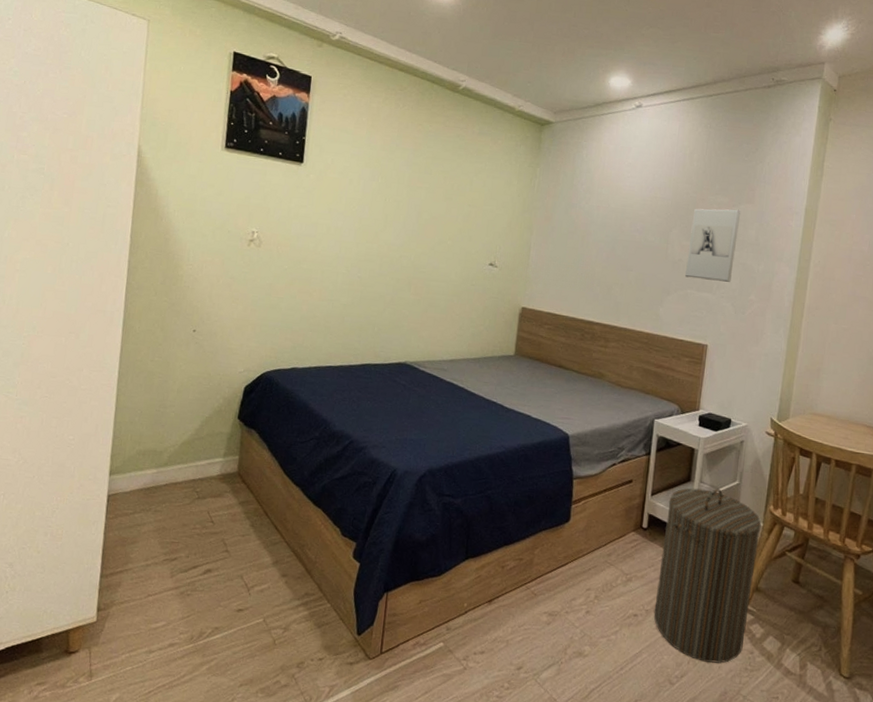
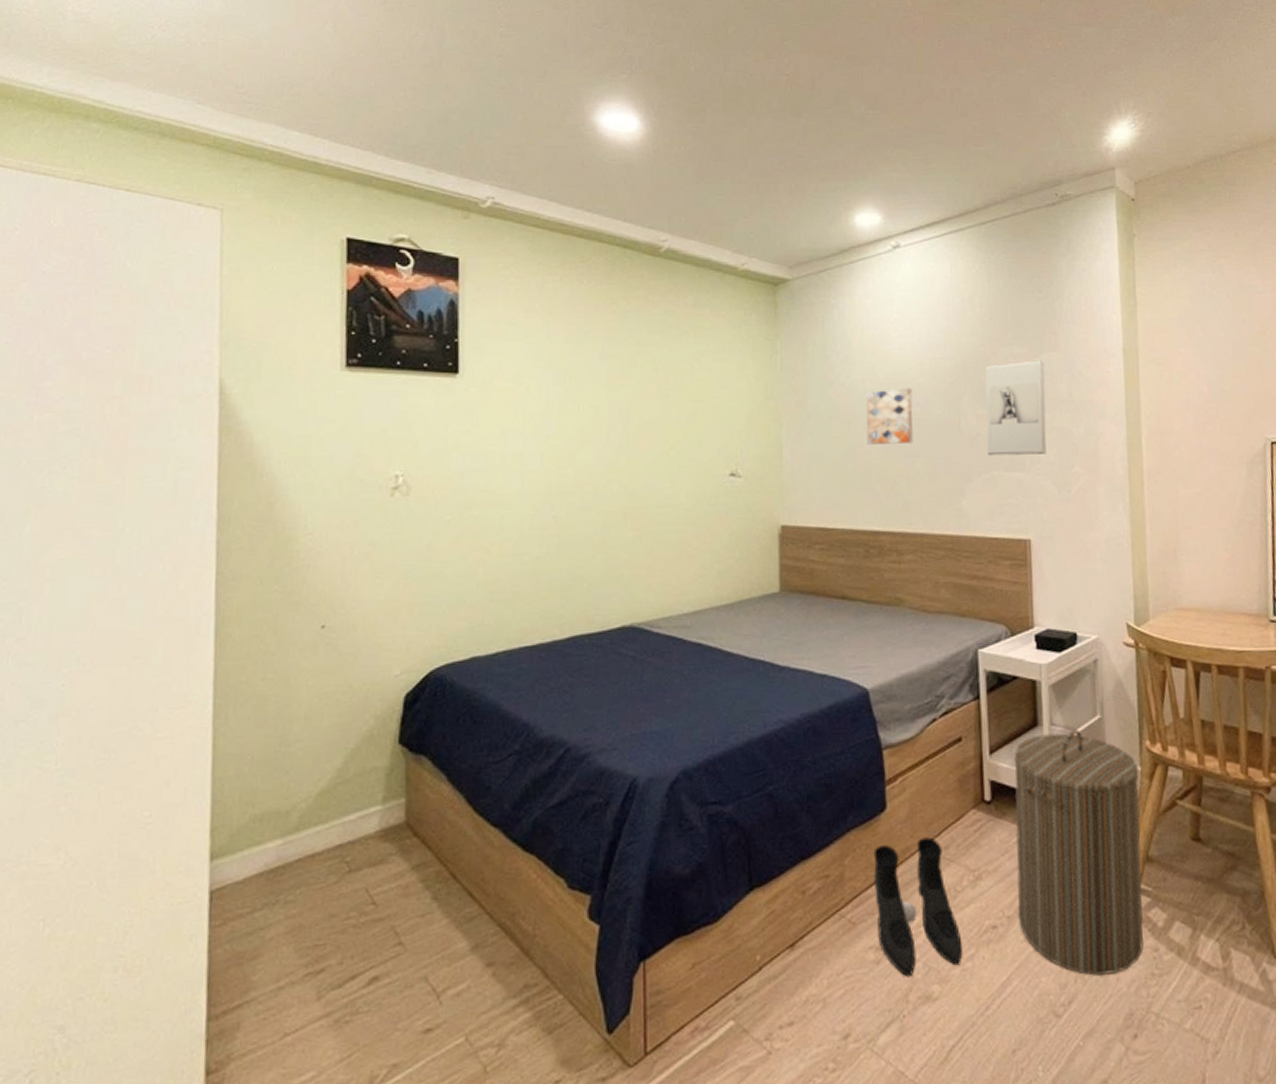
boots: none [551,545,611,638] -> present [873,837,963,977]
wall art: none [594,216,635,260] -> present [866,388,913,445]

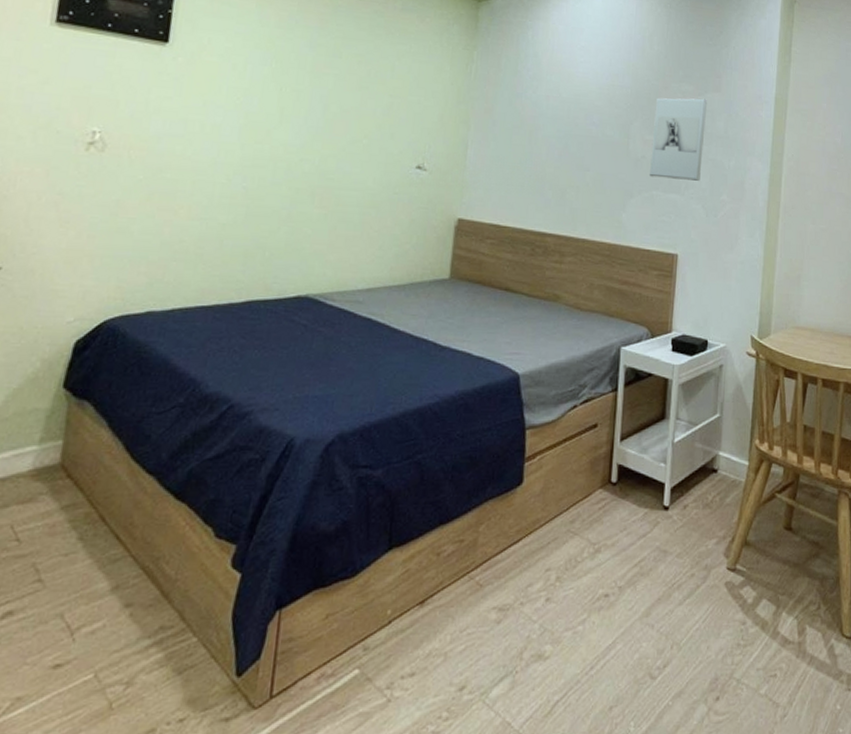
wall art: present [866,388,913,445] -> none [544,107,590,158]
boots: present [873,837,963,977] -> none [501,511,577,637]
laundry hamper: present [1013,729,1144,976] -> none [628,424,747,643]

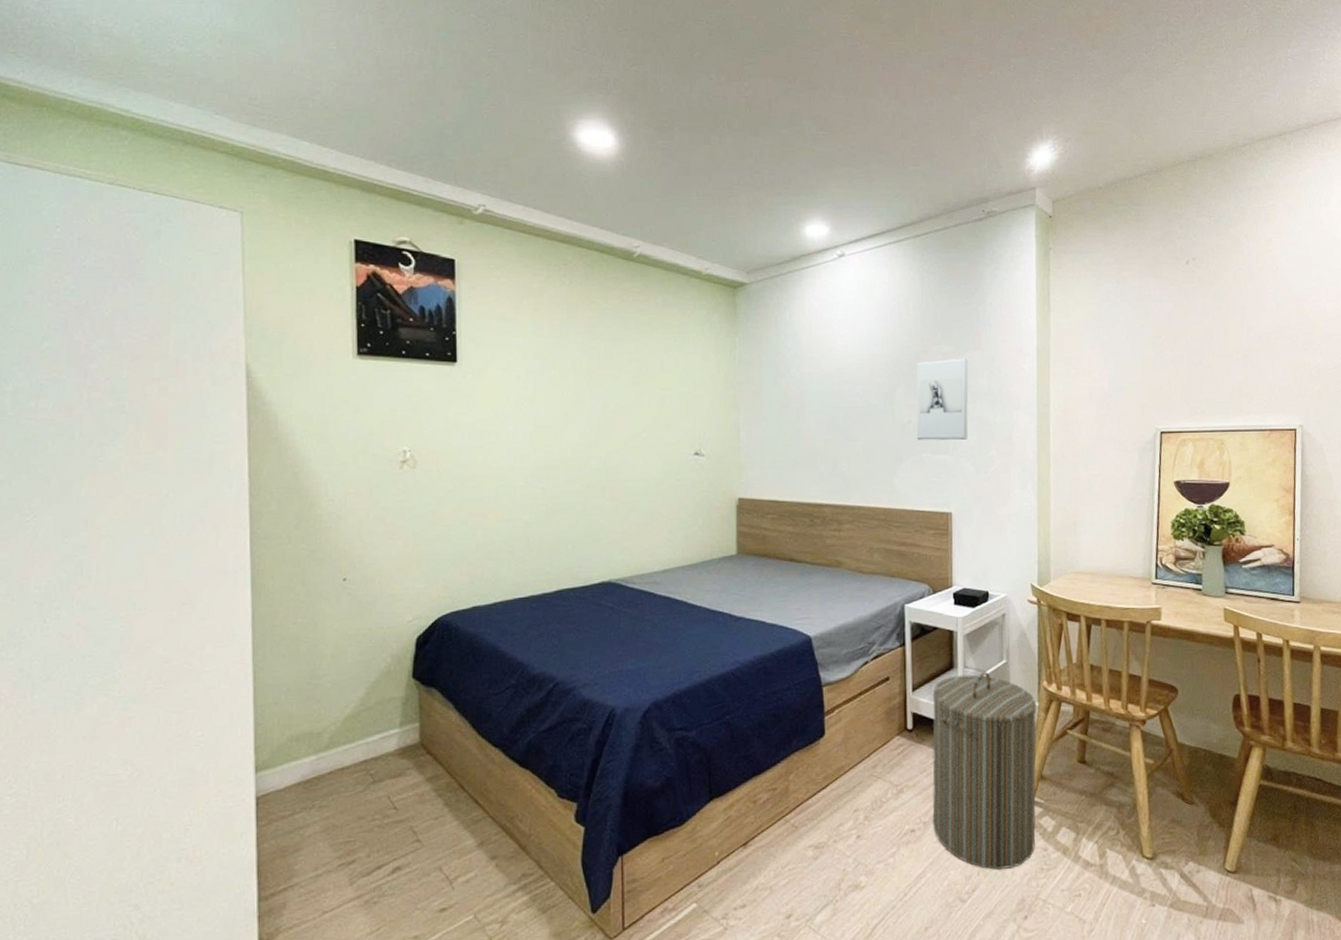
laundry hamper: none [628,424,747,643] -> present [932,671,1037,870]

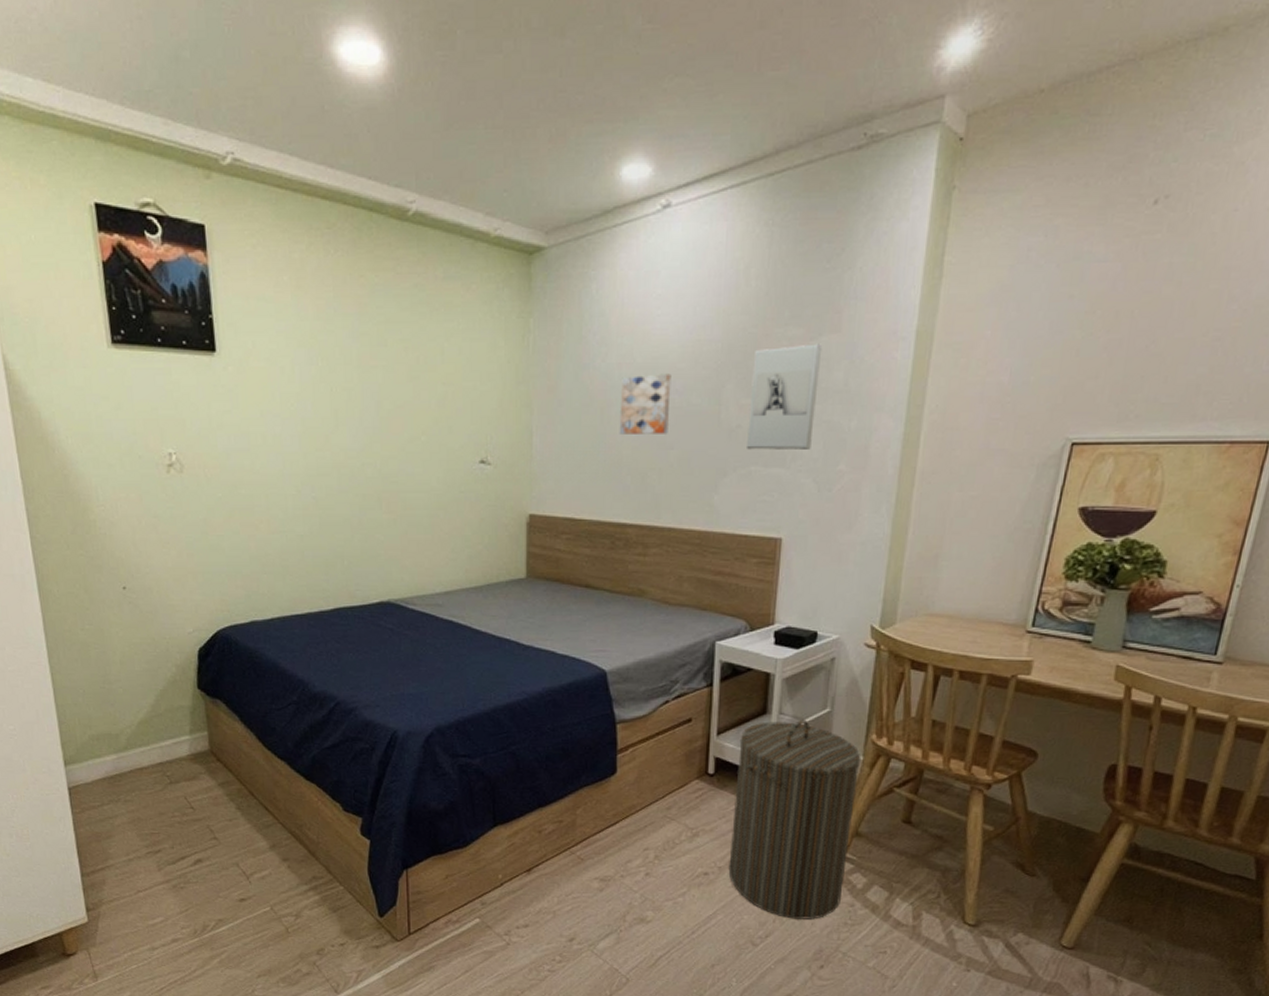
wall art: none [812,381,853,429] -> present [619,374,671,434]

